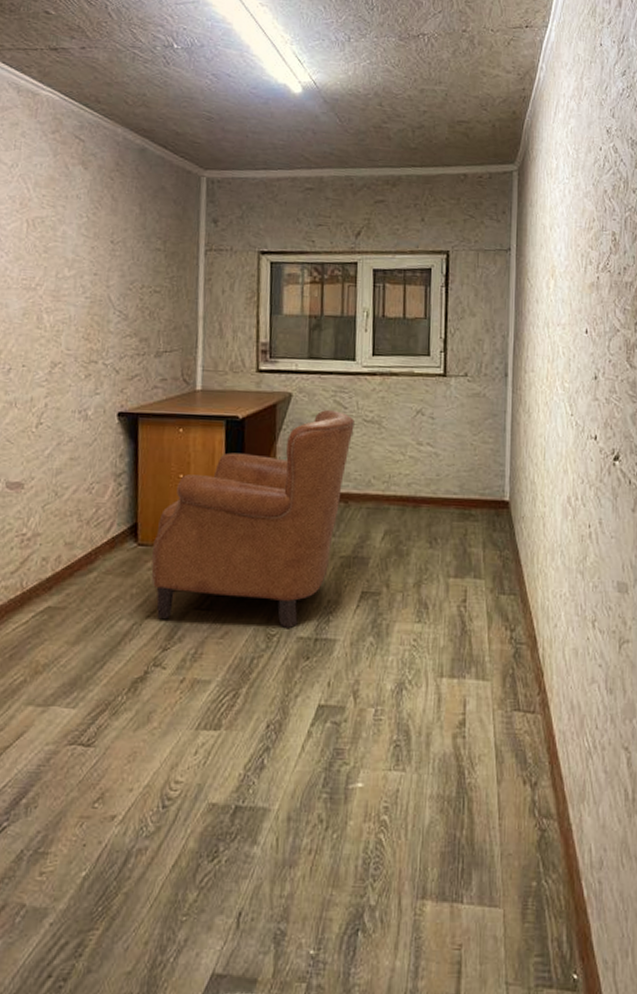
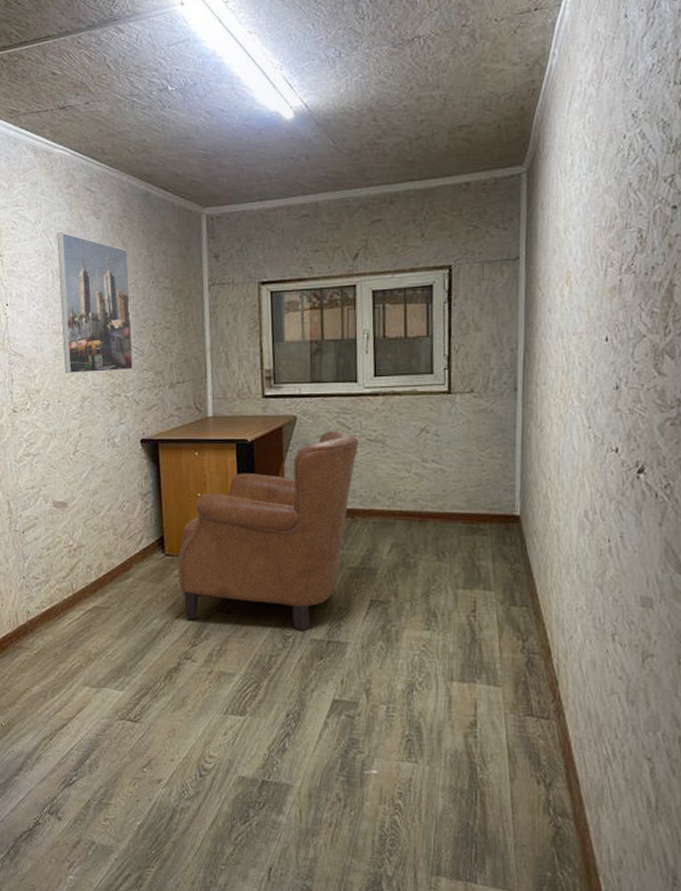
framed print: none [33,179,118,336] -> present [57,232,133,374]

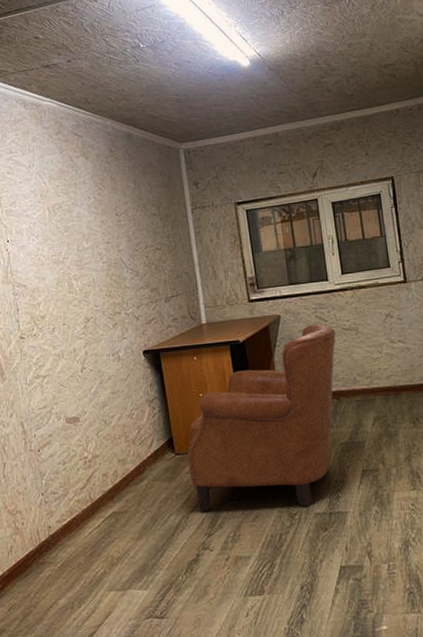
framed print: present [57,232,133,374] -> none [50,173,130,299]

